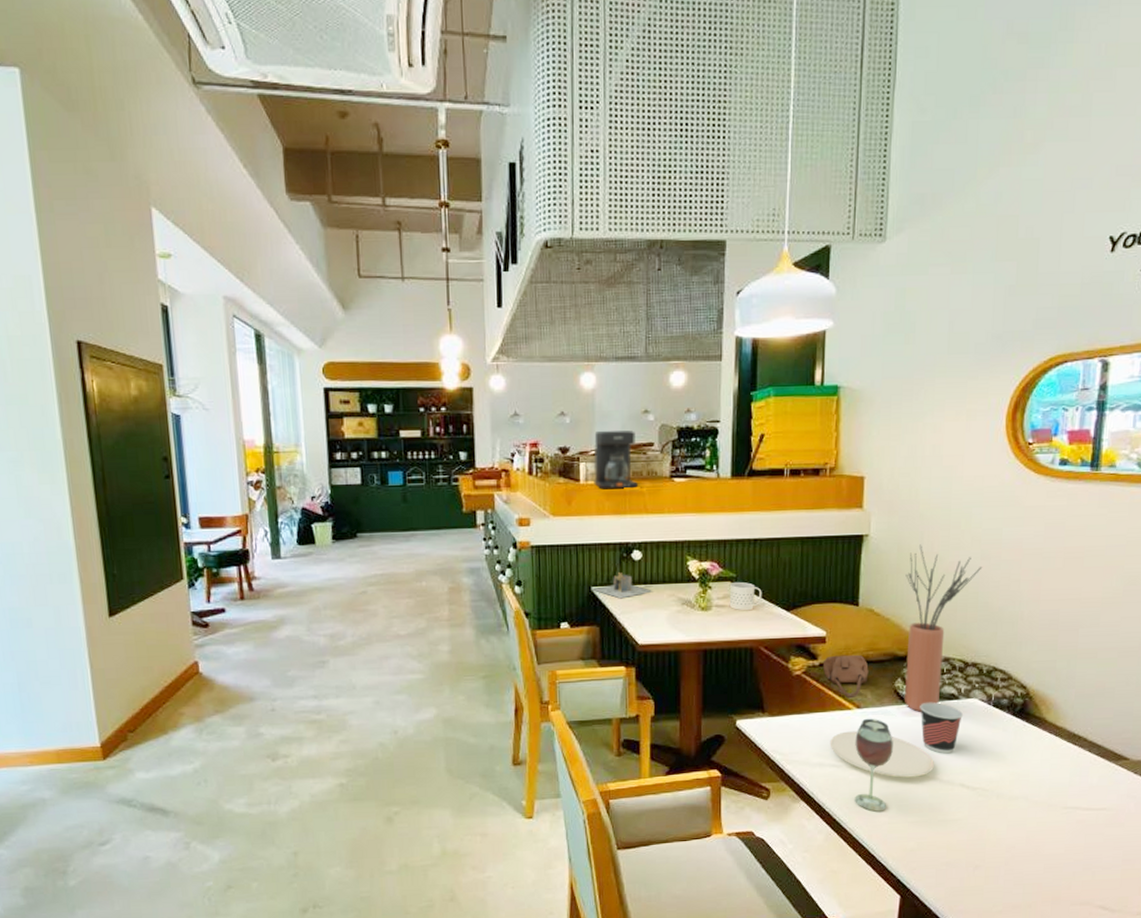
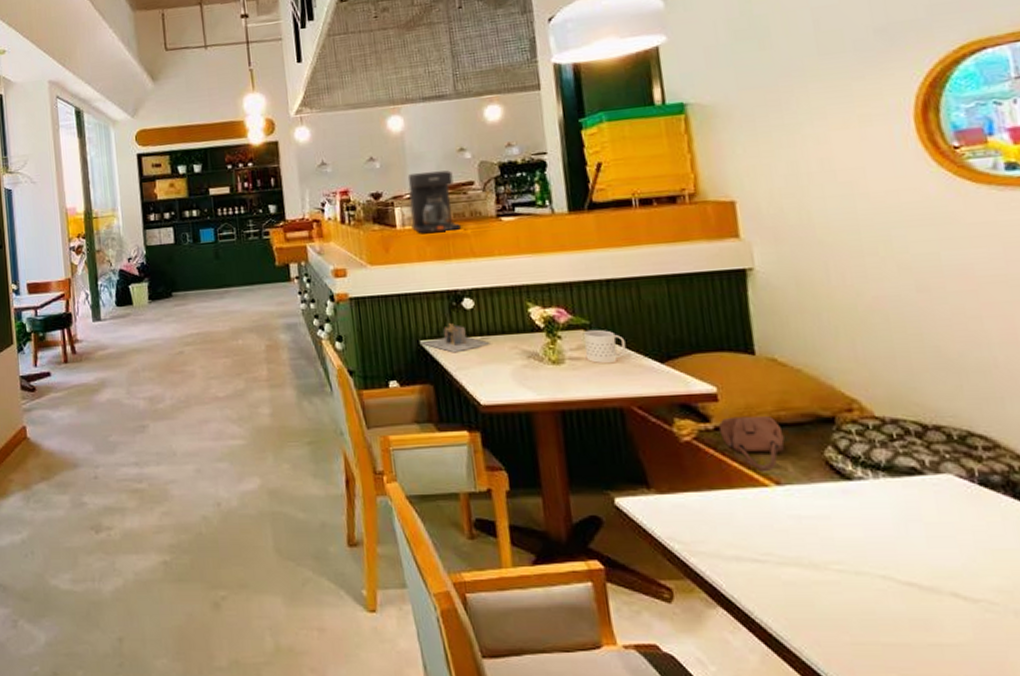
plate: present [830,731,934,778] -> none [745,515,906,581]
wineglass: present [855,718,893,812] -> none [780,498,844,627]
vase: present [905,544,983,712] -> none [812,277,922,491]
cup: present [920,702,964,754] -> none [867,479,936,550]

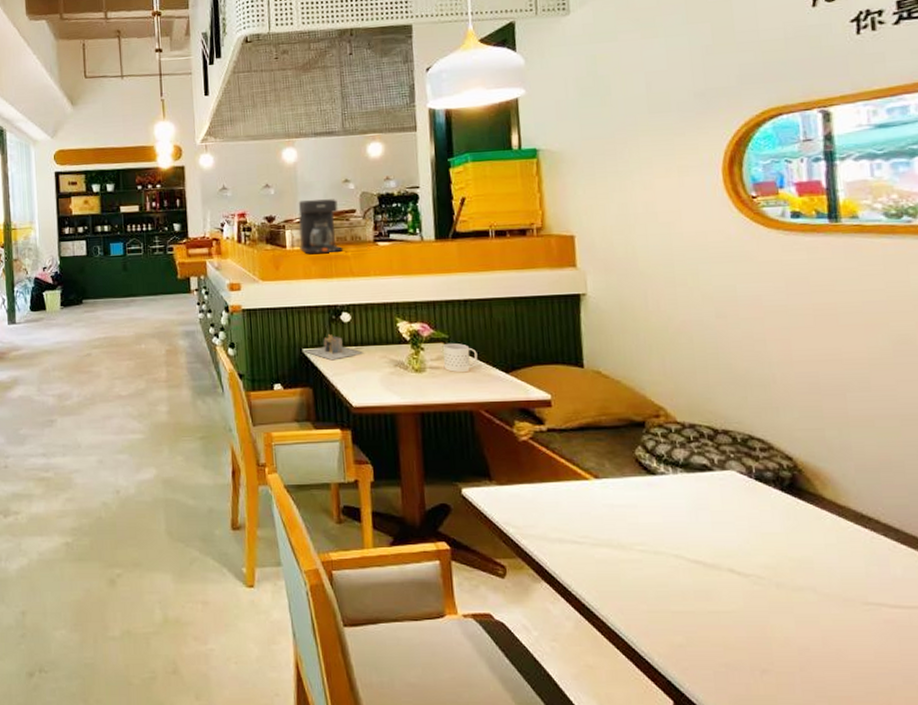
handbag: present [718,415,785,471] -> none [550,419,604,466]

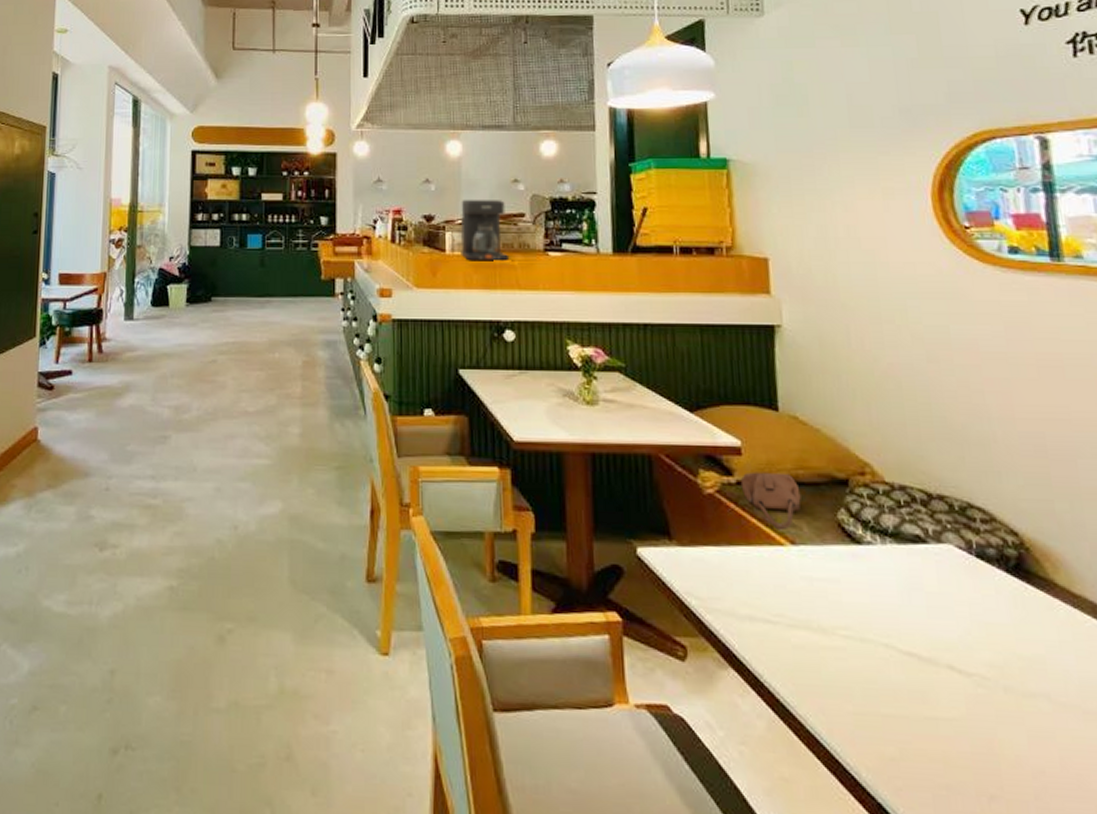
napkin holder: present [303,333,365,361] -> none [459,353,529,385]
mug: present [442,342,478,373] -> none [618,372,658,409]
handbag: none [550,419,604,466] -> present [740,472,801,529]

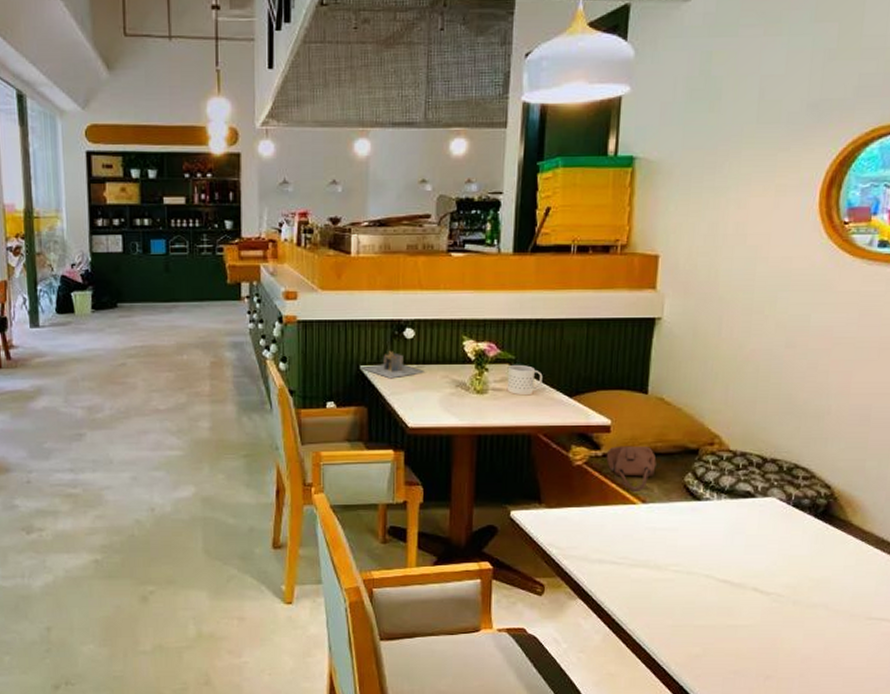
napkin holder: none [459,353,529,385] -> present [361,350,426,379]
coffee maker: present [460,199,510,261] -> none [366,200,413,263]
mug: none [618,372,658,409] -> present [506,364,543,396]

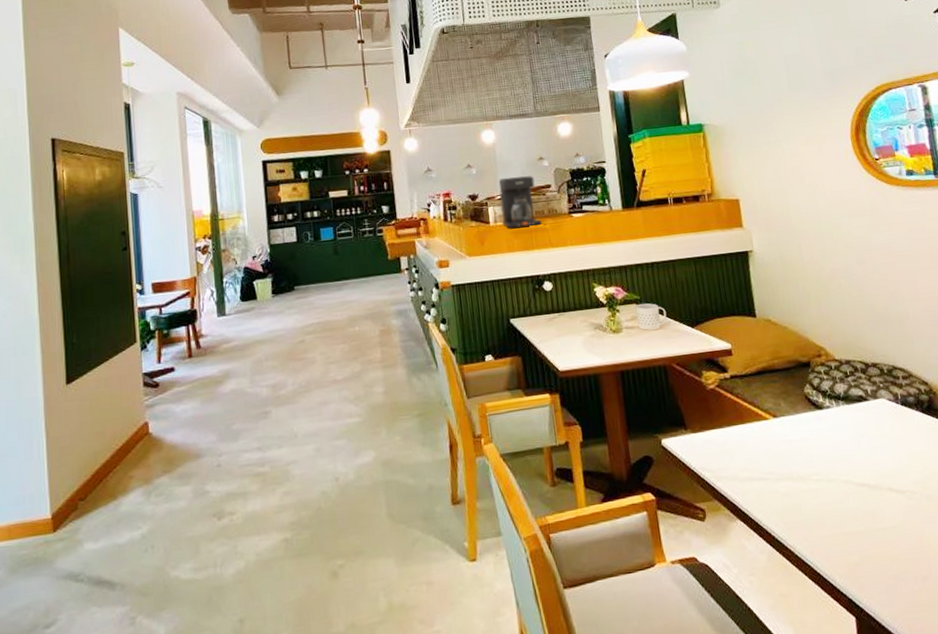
napkin holder: present [361,350,426,379] -> none [510,302,567,329]
coffee maker: none [366,200,413,263] -> present [498,176,542,229]
handbag: present [606,445,657,491] -> none [733,364,778,408]

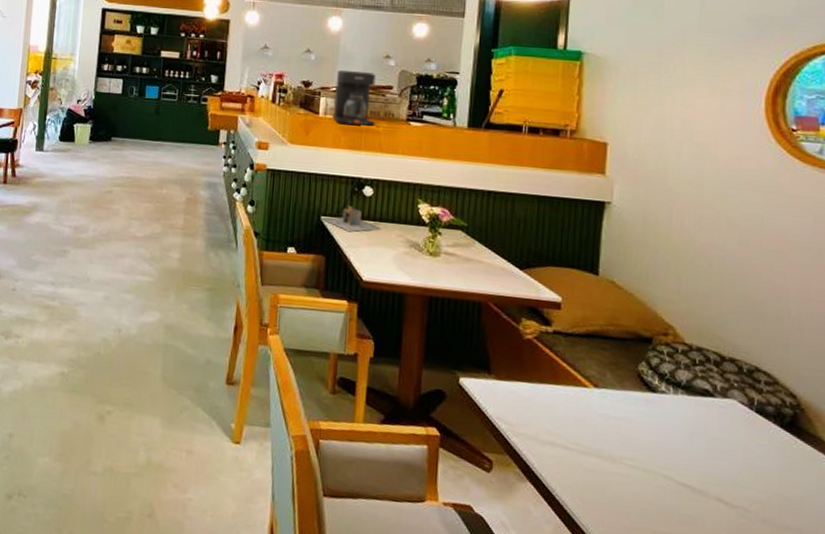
napkin holder: none [510,302,567,329] -> present [321,205,382,232]
mug: present [635,303,667,331] -> none [458,231,494,264]

